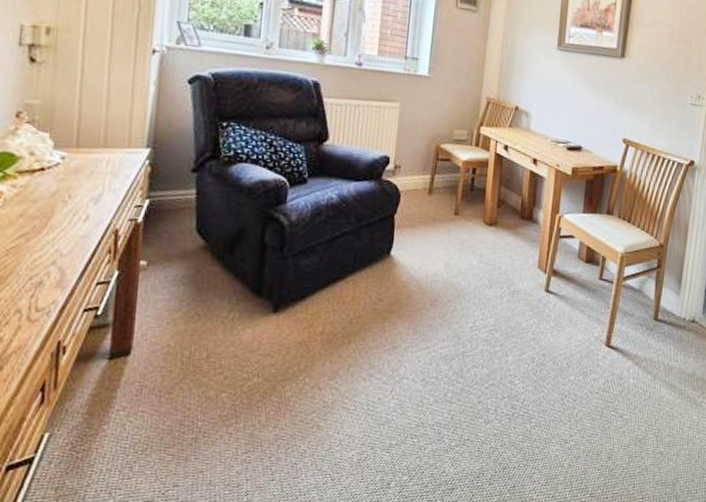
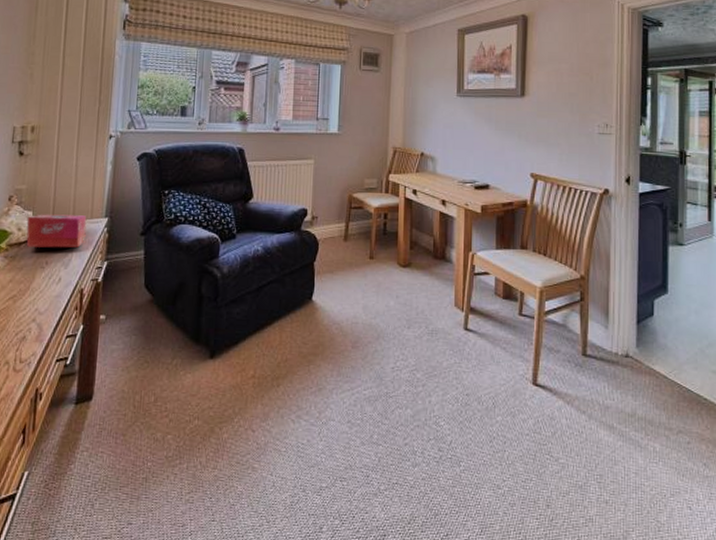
tissue box: none [41,137,123,181] -> present [26,214,87,248]

